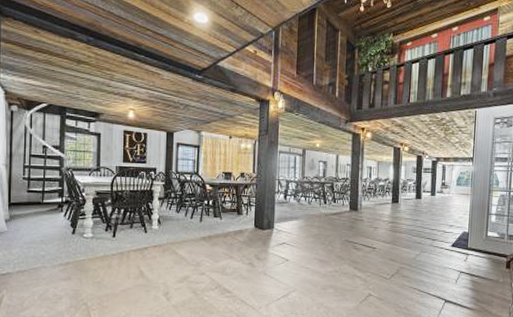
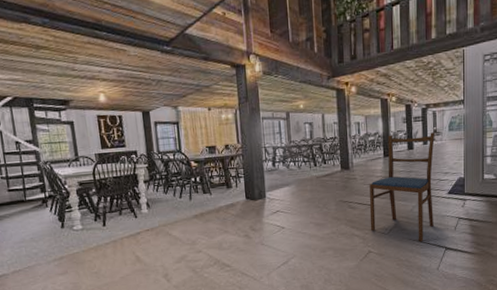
dining chair: none [372,182,443,291] -> present [369,132,435,242]

